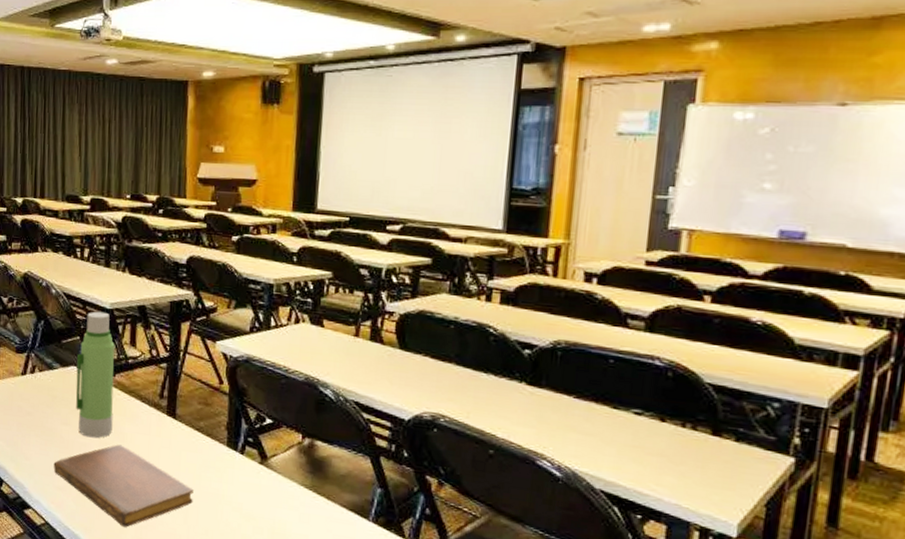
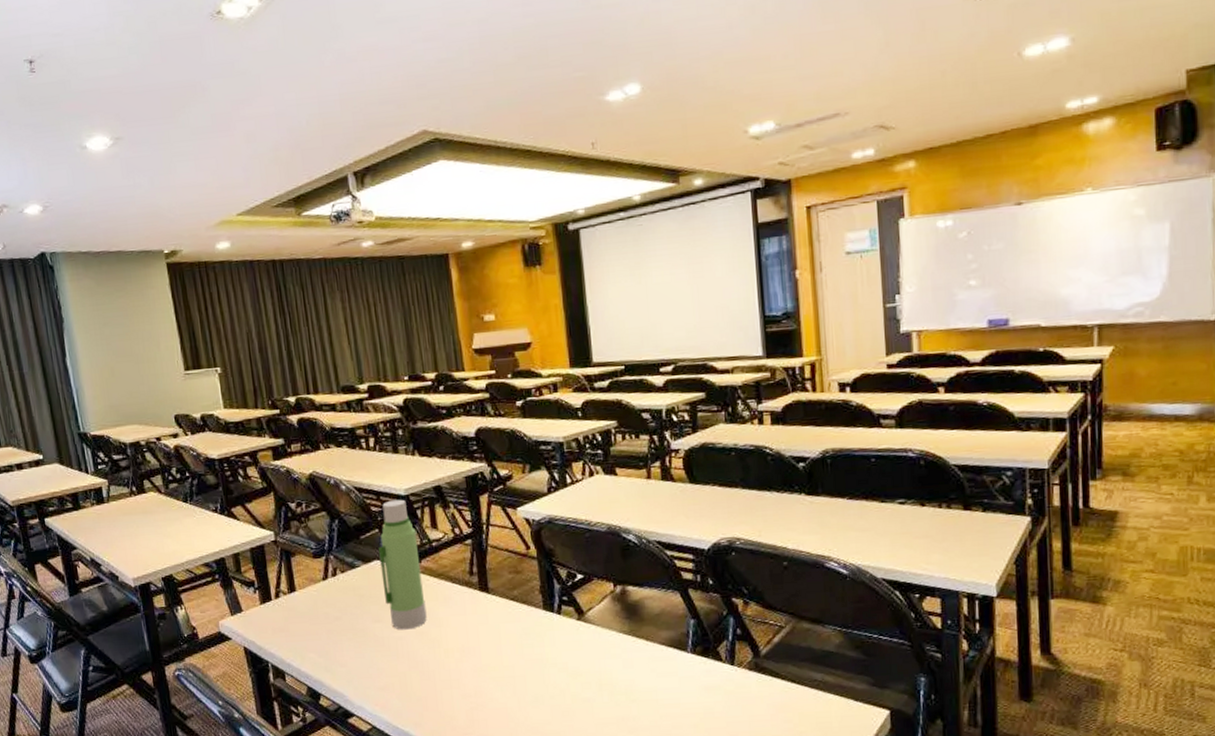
notebook: present [53,444,194,527] -> none [371,630,519,713]

